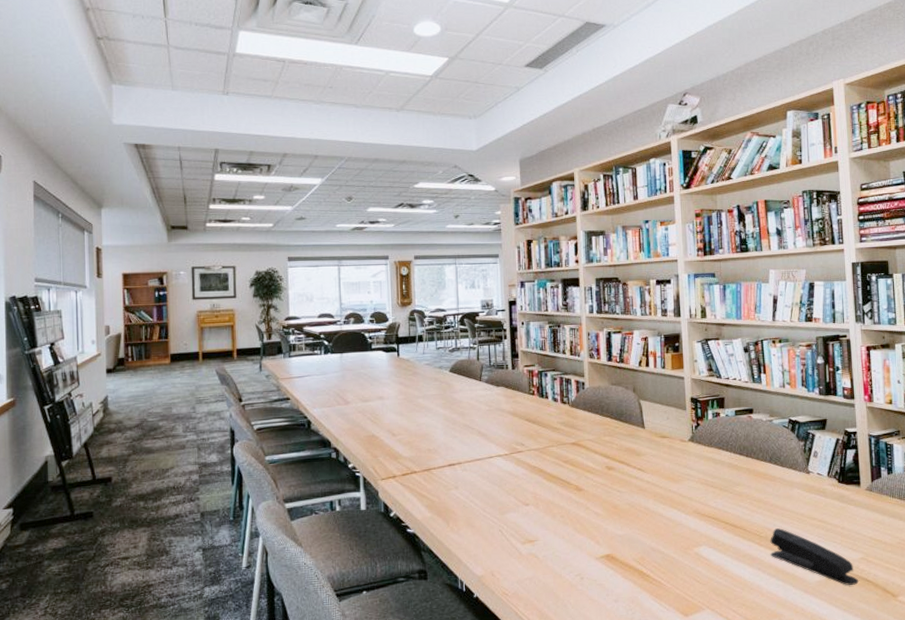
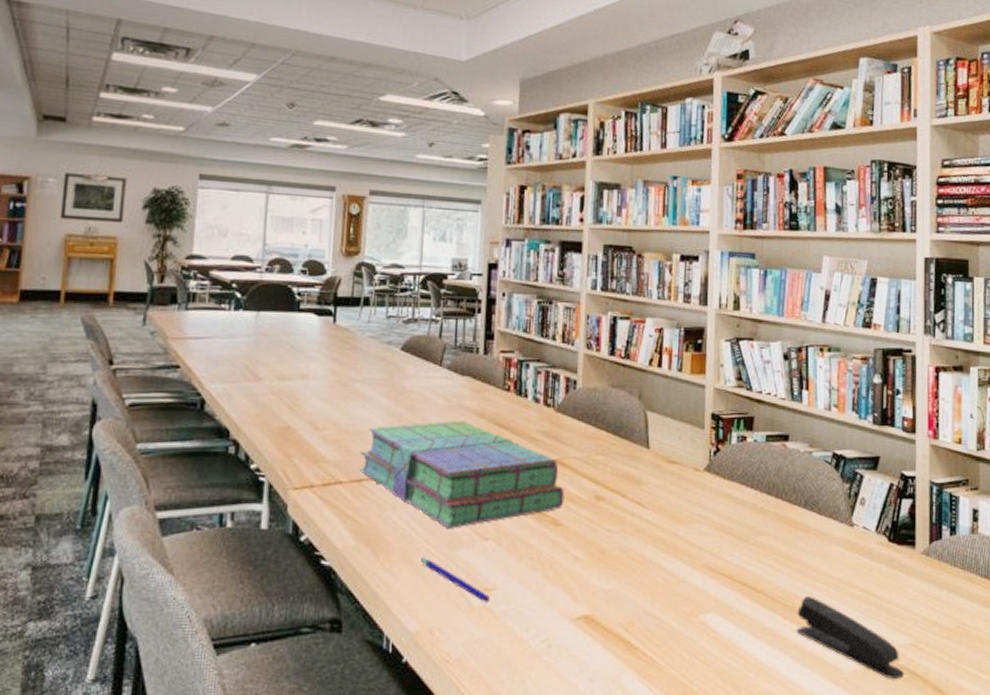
stack of books: none [427,419,583,499] -> present [359,420,565,528]
pen: none [480,521,534,550] -> present [421,556,489,602]

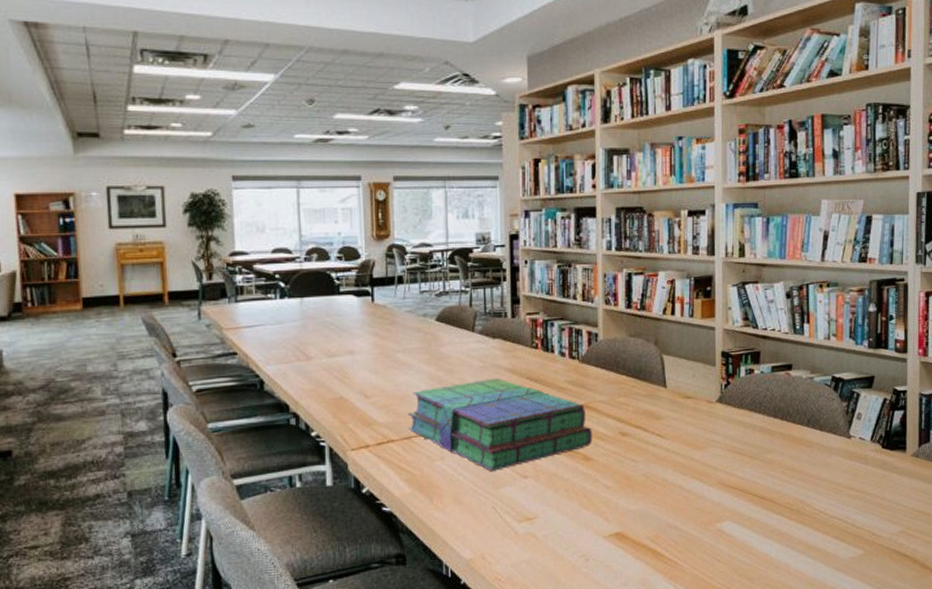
pen: present [421,556,489,602] -> none [470,496,532,530]
stapler: present [796,596,905,679] -> none [801,500,896,561]

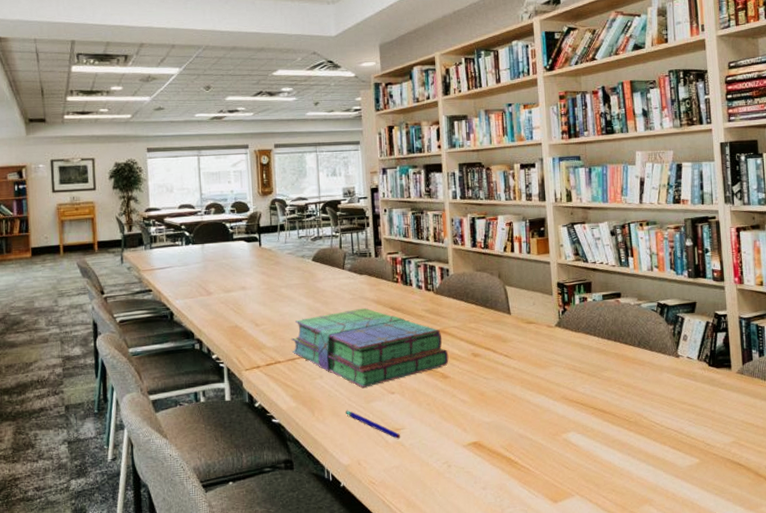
pen: none [470,496,532,530] -> present [346,410,400,439]

